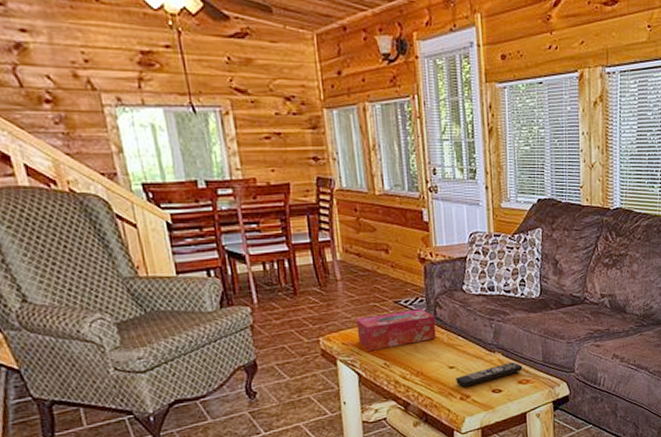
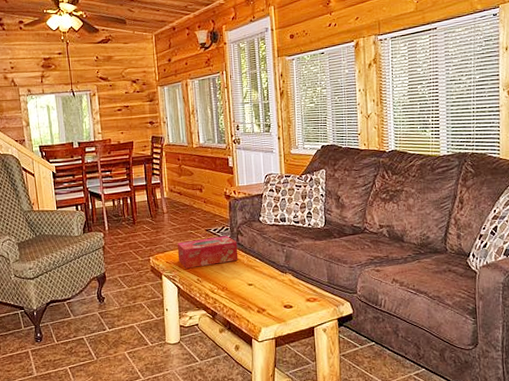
remote control: present [456,362,523,388] -> none [254,282,311,302]

